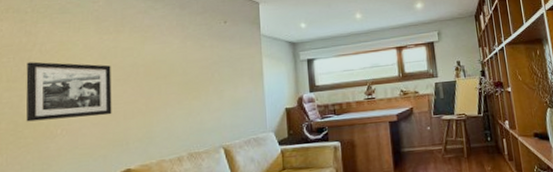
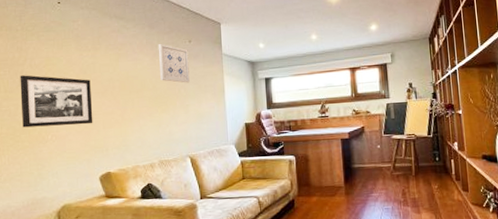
wall art: none [189,24,225,67] -> present [158,43,190,83]

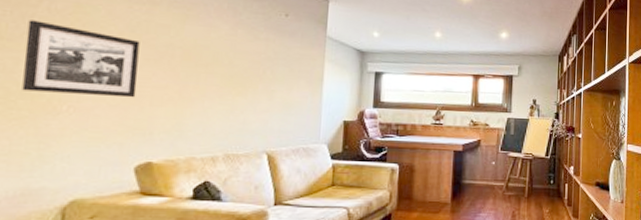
wall art: present [158,43,190,83] -> none [241,11,283,64]

